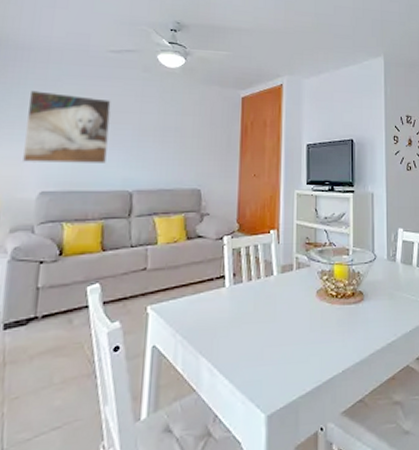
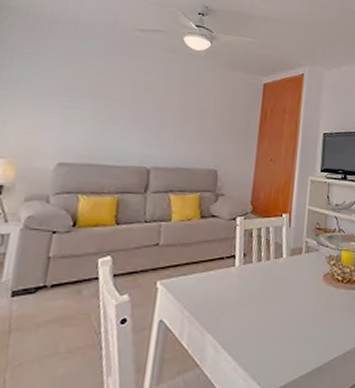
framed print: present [23,90,111,163] -> none [43,62,135,139]

